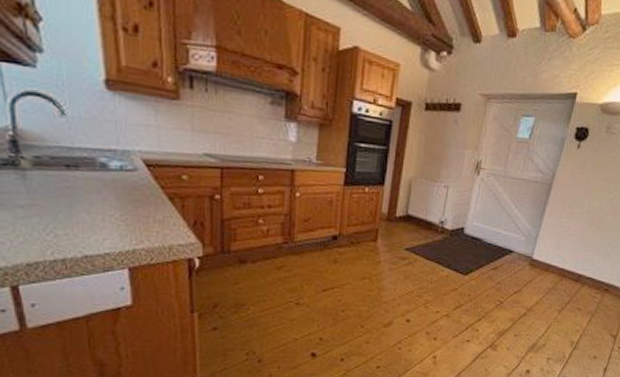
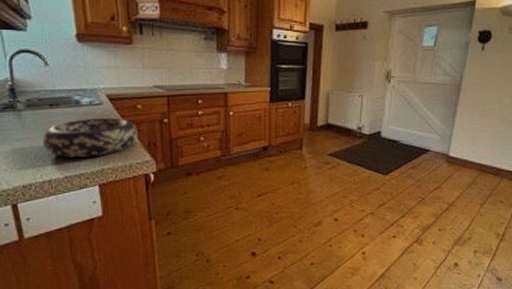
decorative bowl: none [55,186,181,234] -> present [42,117,138,158]

